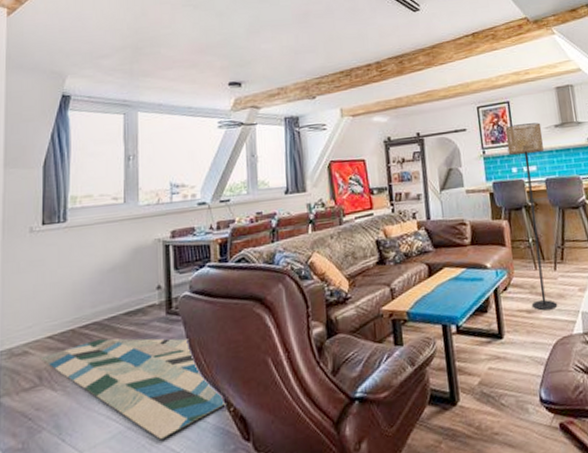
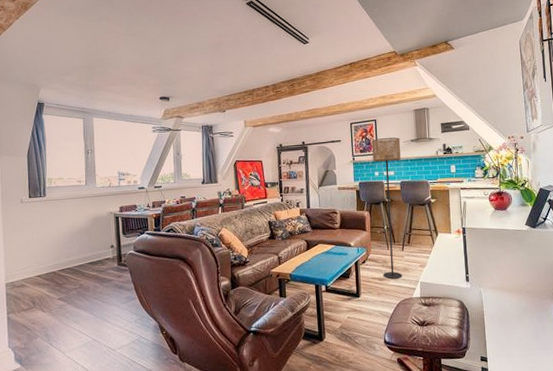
rug: present [40,338,227,439] -> none [33,279,161,348]

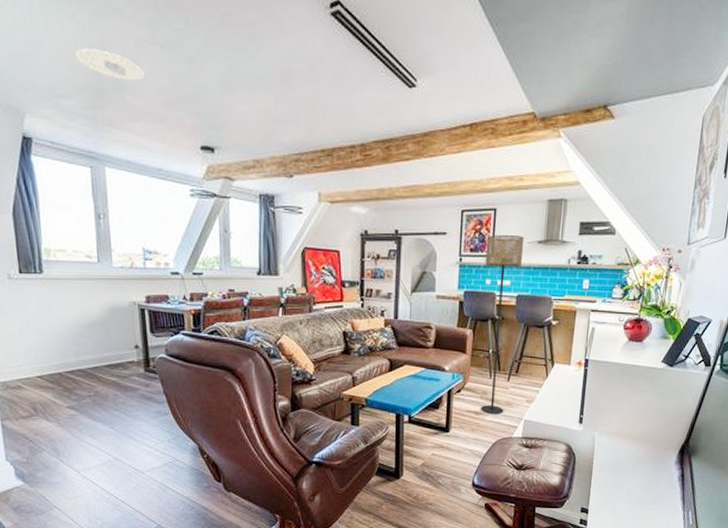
recessed light: none [76,42,123,60] -> present [75,48,146,81]

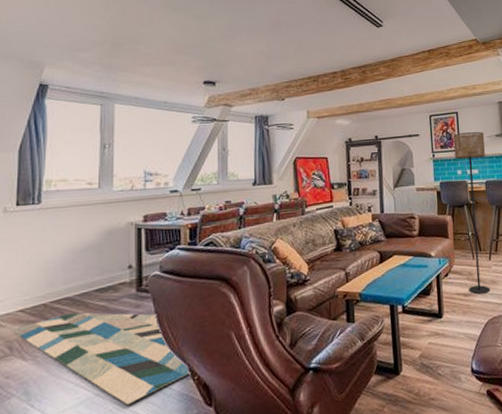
rug: none [33,385,201,470] -> present [11,312,192,404]
recessed light: present [75,48,146,81] -> none [98,13,158,35]

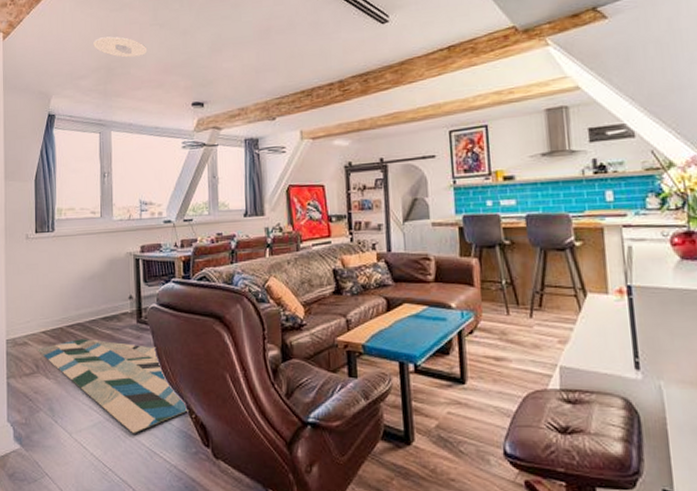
recessed light: none [98,13,158,35] -> present [93,36,148,58]
floor lamp: present [453,132,491,295] -> none [480,150,532,360]

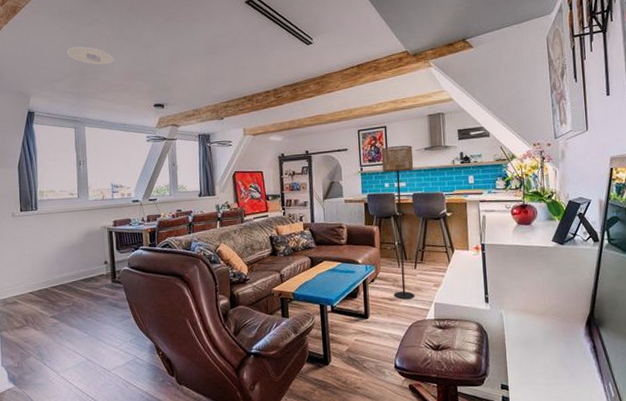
rug: present [36,339,190,433] -> none [25,297,157,369]
floor lamp: none [480,150,532,360] -> present [381,145,415,300]

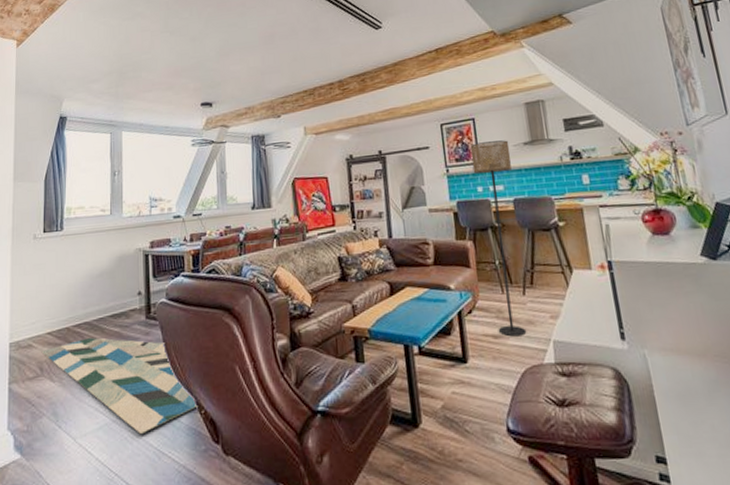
rug: none [25,297,157,369] -> present [41,337,199,434]
recessed light: present [67,46,115,65] -> none [106,43,158,63]

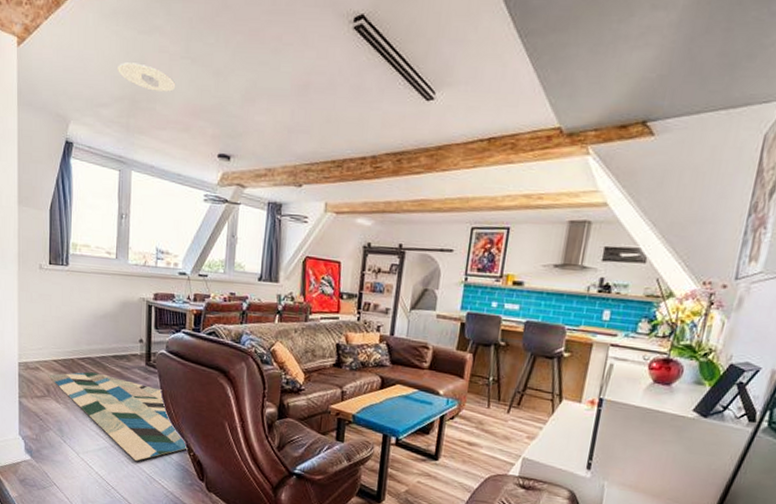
recessed light: none [106,43,158,63] -> present [118,62,176,92]
floor lamp: present [469,140,527,337] -> none [474,255,539,448]

